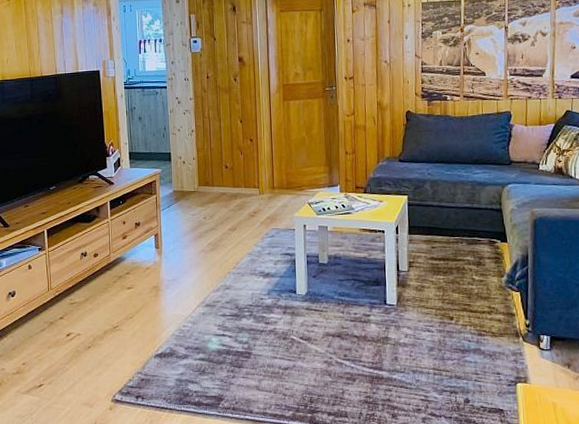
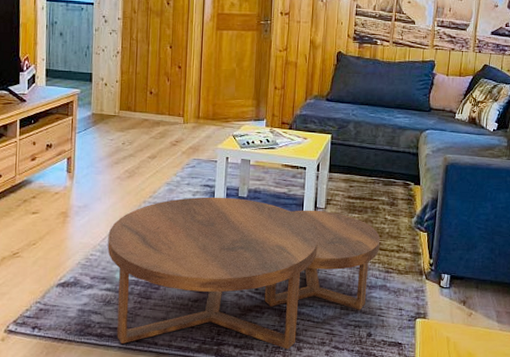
coffee table: none [198,264,470,417] -> present [107,197,381,350]

